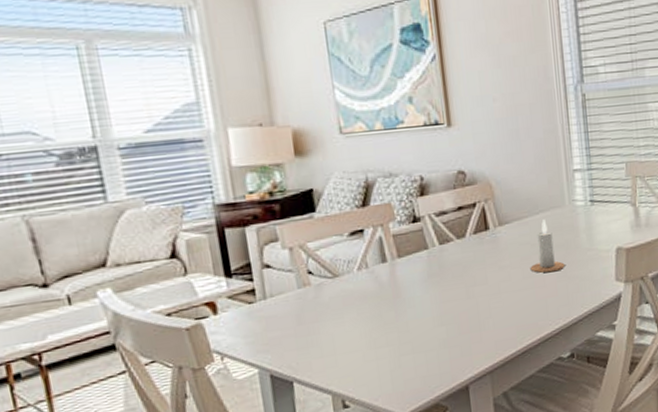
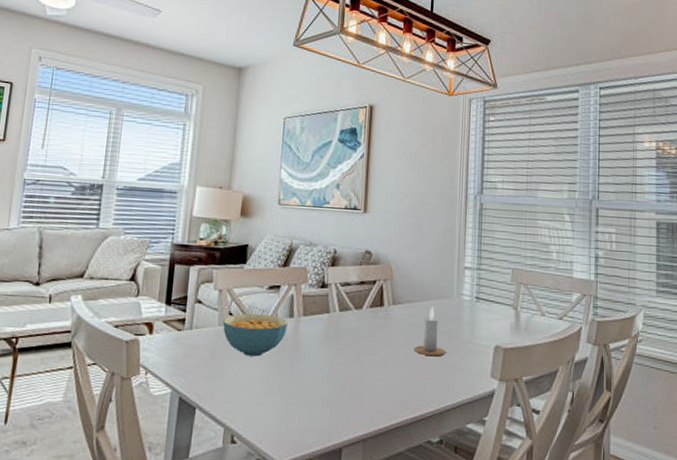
cereal bowl: none [303,264,382,315] -> present [223,313,288,357]

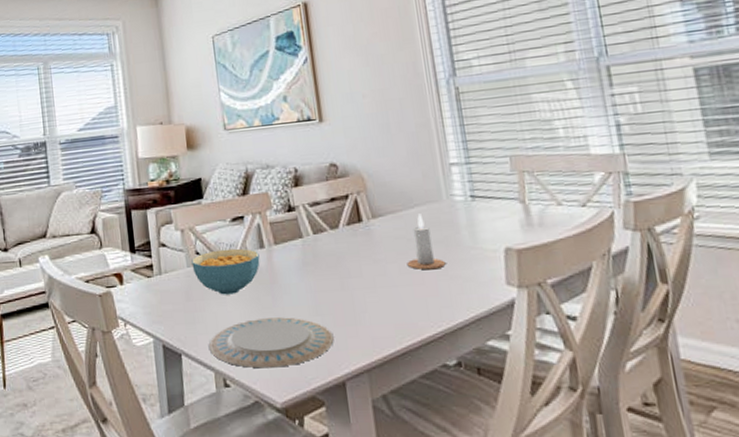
plate: none [223,382,340,430] -> present [208,317,334,369]

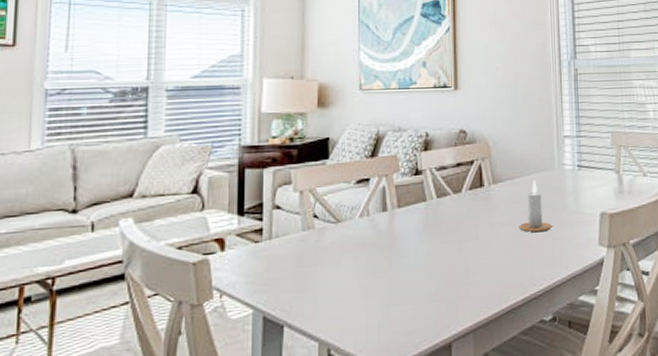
cereal bowl: present [191,248,260,295] -> none [308,211,381,260]
plate: present [208,317,334,369] -> none [315,281,445,336]

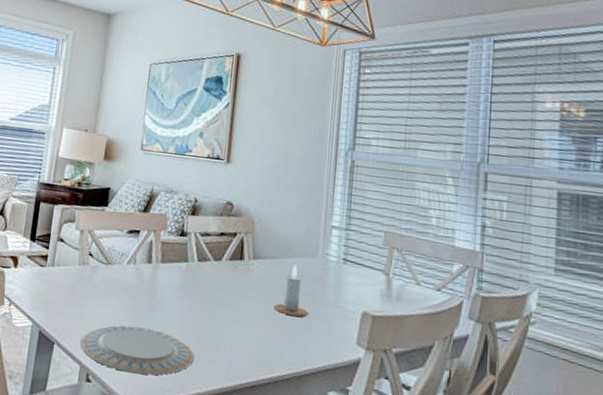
plate: none [315,281,445,336] -> present [80,325,195,375]

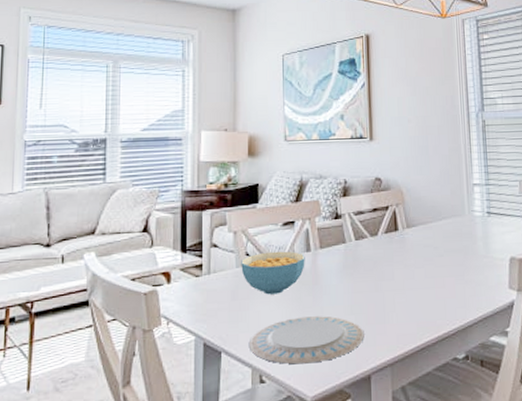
cereal bowl: none [83,255,146,299] -> present [241,251,305,295]
candle: present [274,264,308,317] -> none [432,225,463,275]

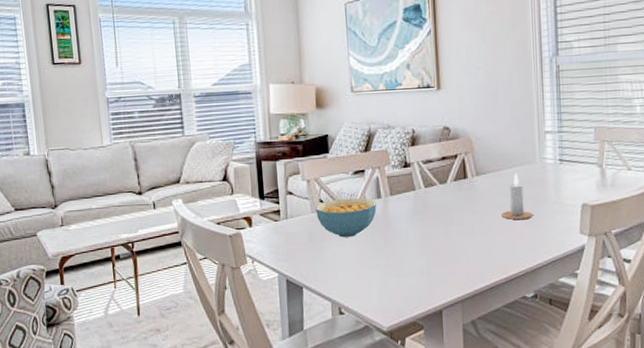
plate: present [248,316,364,365] -> none [327,257,435,299]
candle: none [432,225,463,275] -> present [501,173,533,220]

